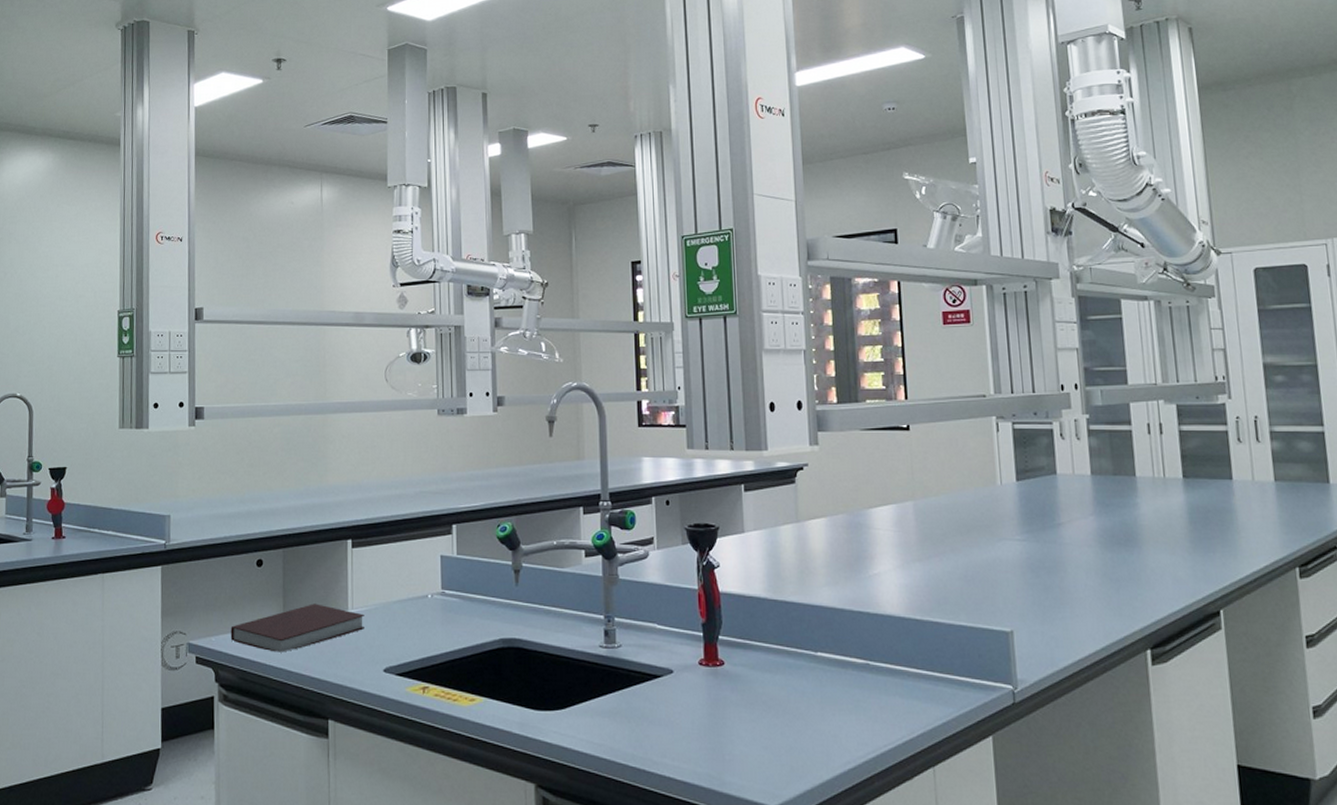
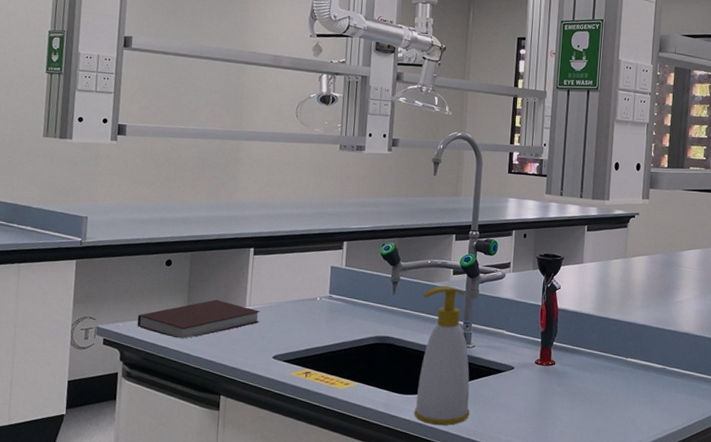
soap bottle: none [551,571,625,749] -> present [413,285,470,426]

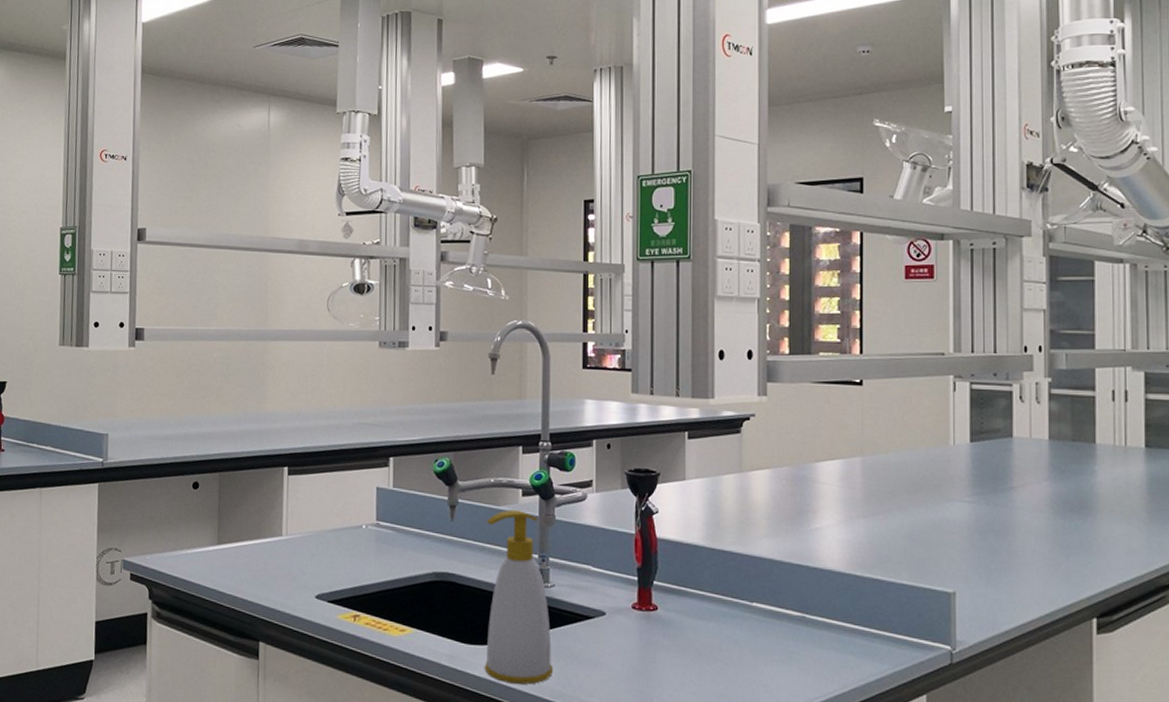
notebook: present [137,299,260,339] -> none [165,528,298,574]

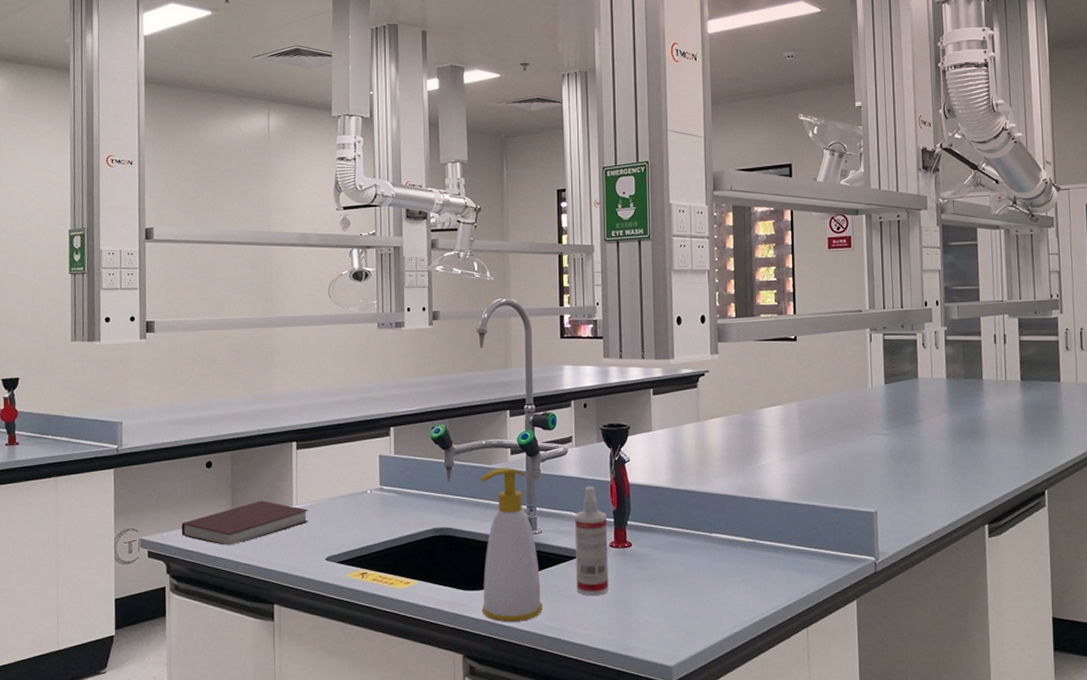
notebook: none [165,528,298,574] -> present [181,500,308,545]
spray bottle: none [592,537,630,663] -> present [574,486,609,595]

